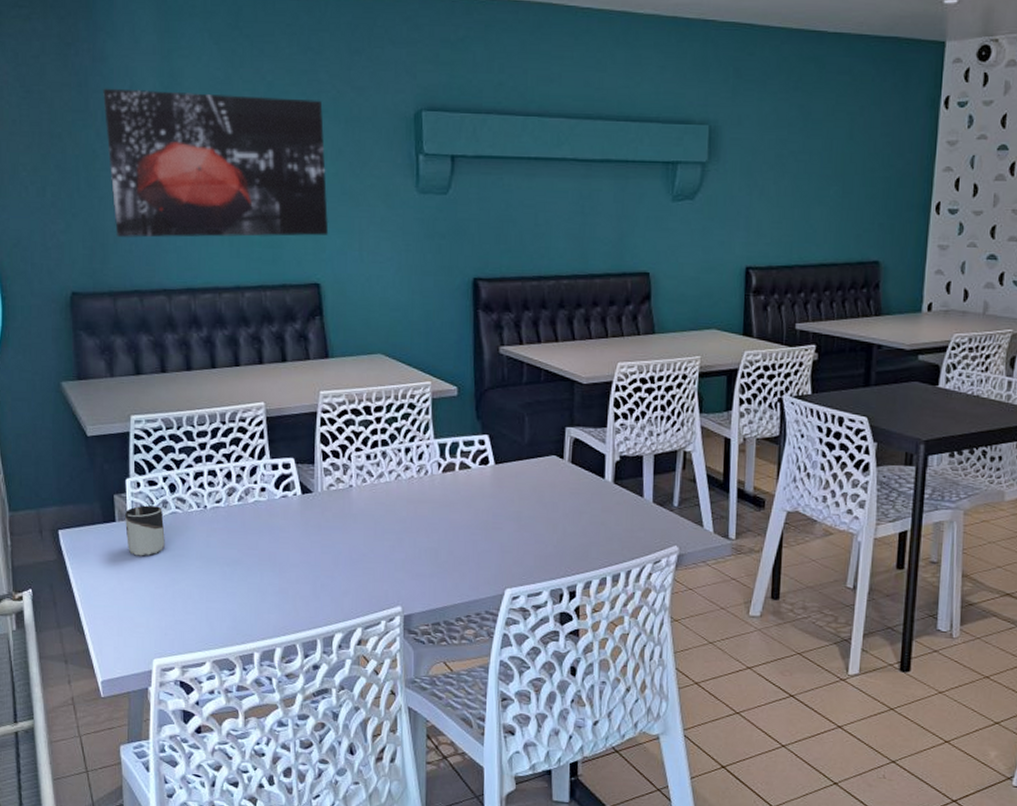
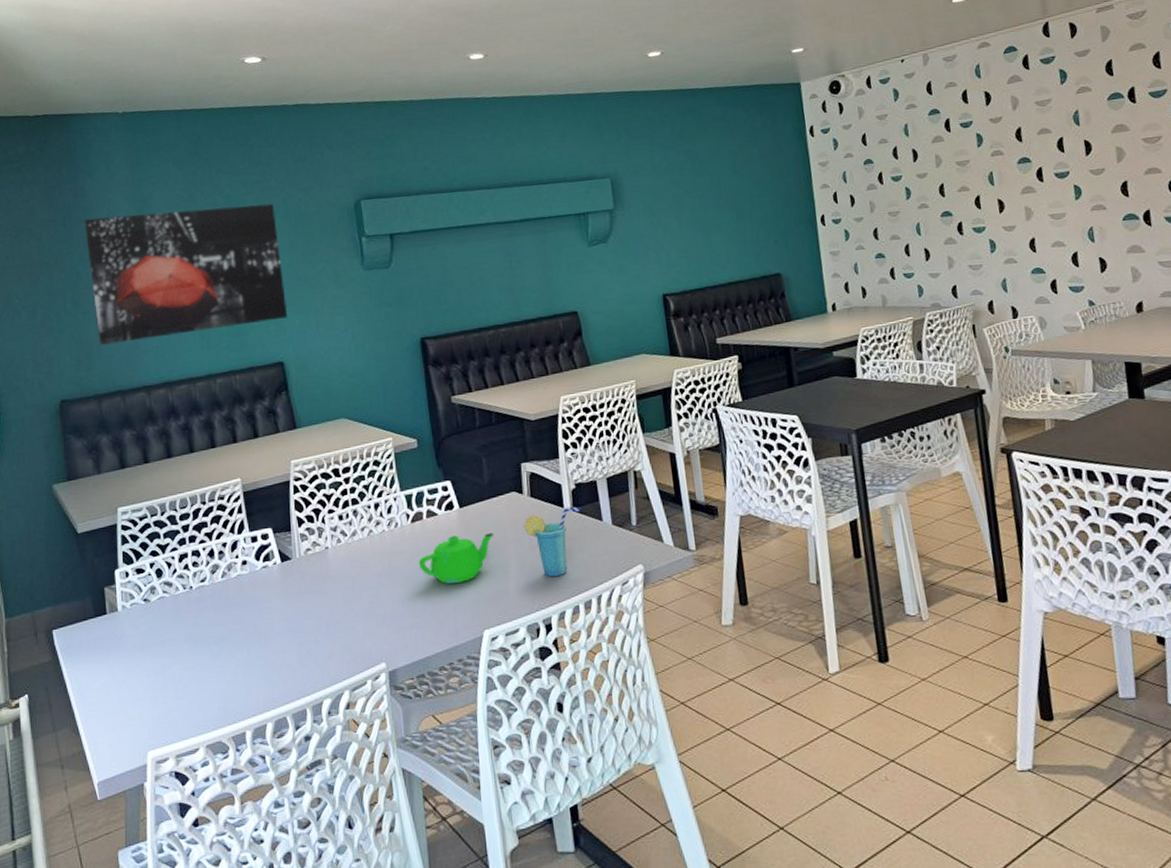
cup: present [125,505,165,556] -> none [115,593,155,646]
teapot: none [446,491,528,539] -> present [419,532,494,584]
cup: none [561,478,623,547] -> present [524,506,581,577]

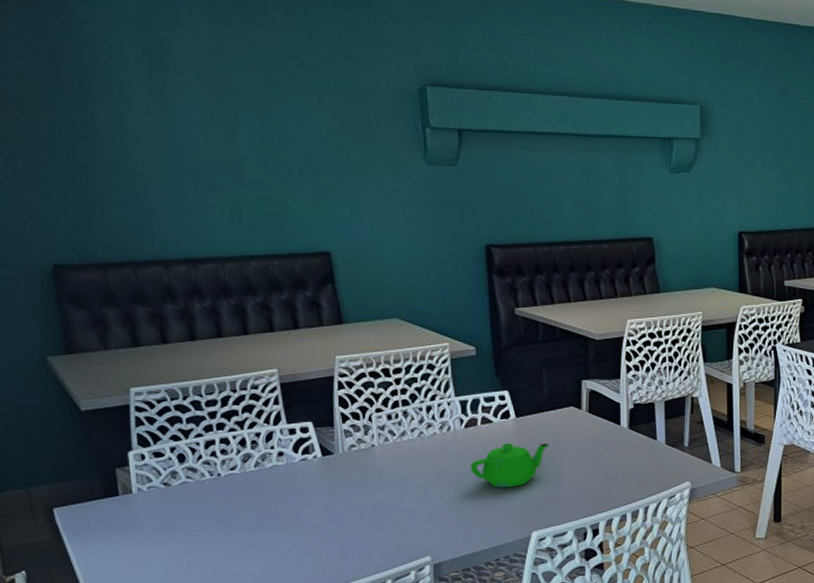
wall art: present [84,203,288,345] -> none [78,55,337,209]
cup: present [524,506,581,577] -> none [580,425,637,488]

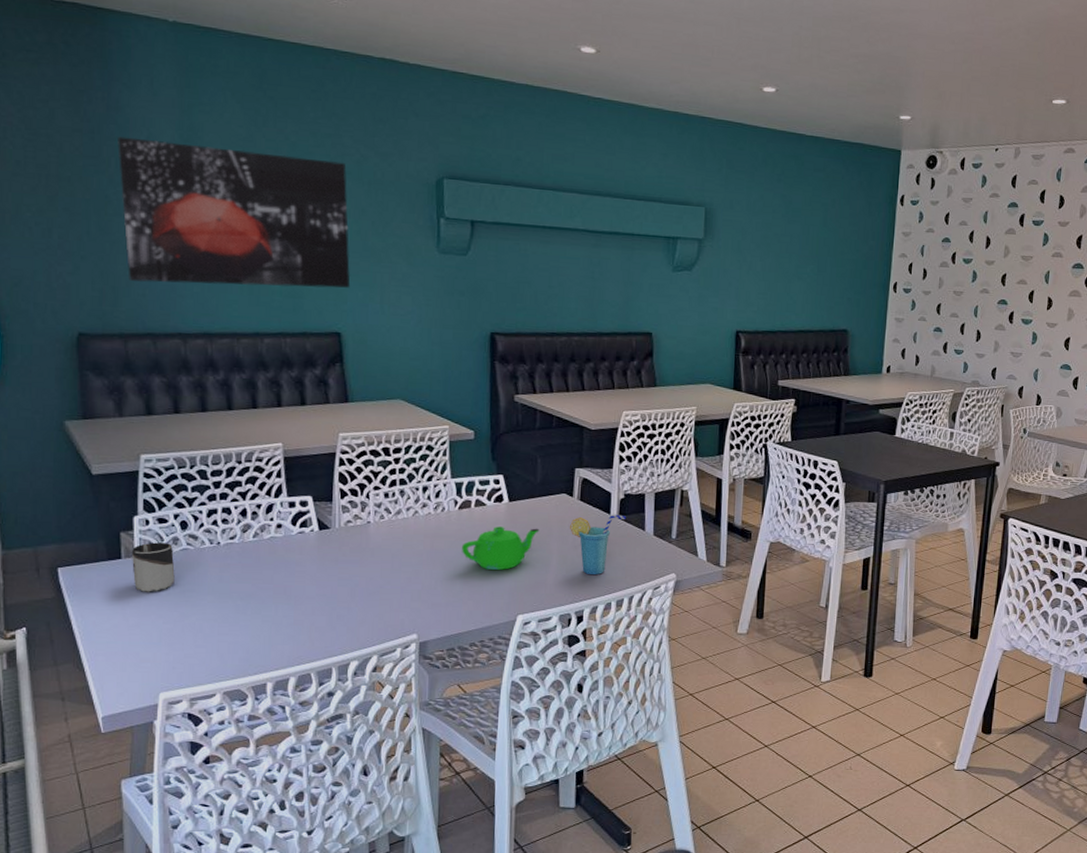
wall art: none [78,55,337,209] -> present [117,136,351,288]
cup: none [129,477,177,528] -> present [132,542,175,592]
cup: none [580,425,637,488] -> present [570,514,627,575]

